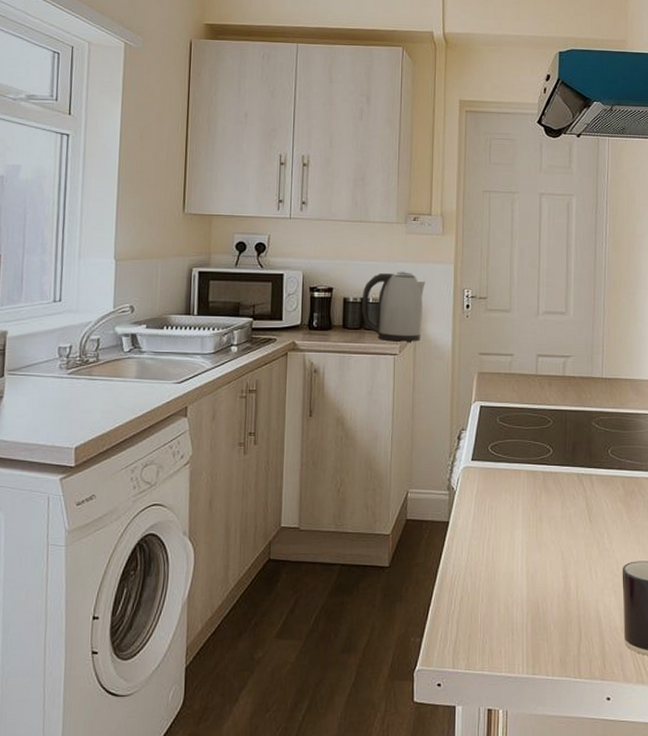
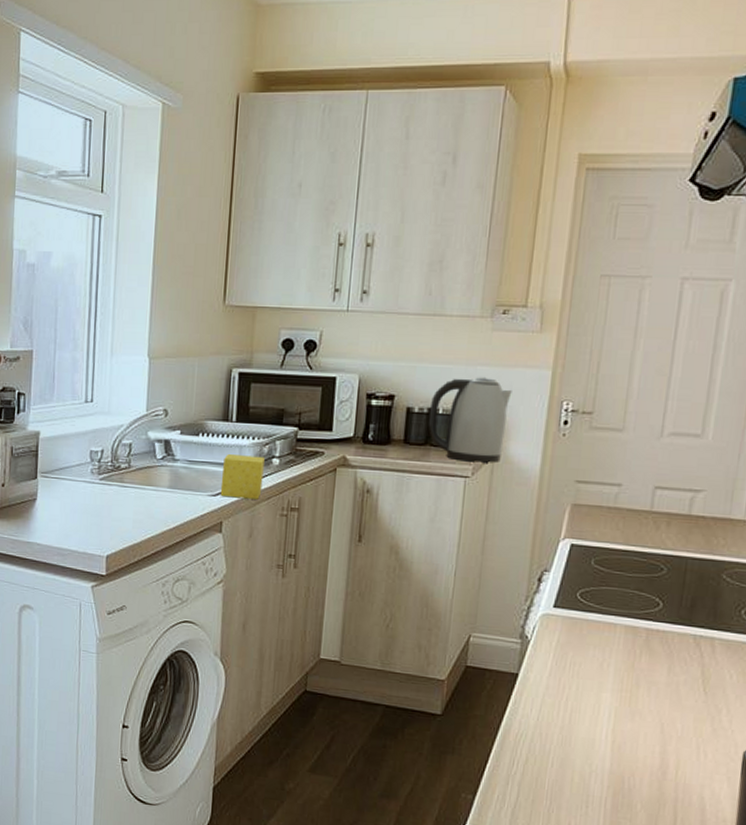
sponge: none [184,343,224,384] -> present [220,453,265,499]

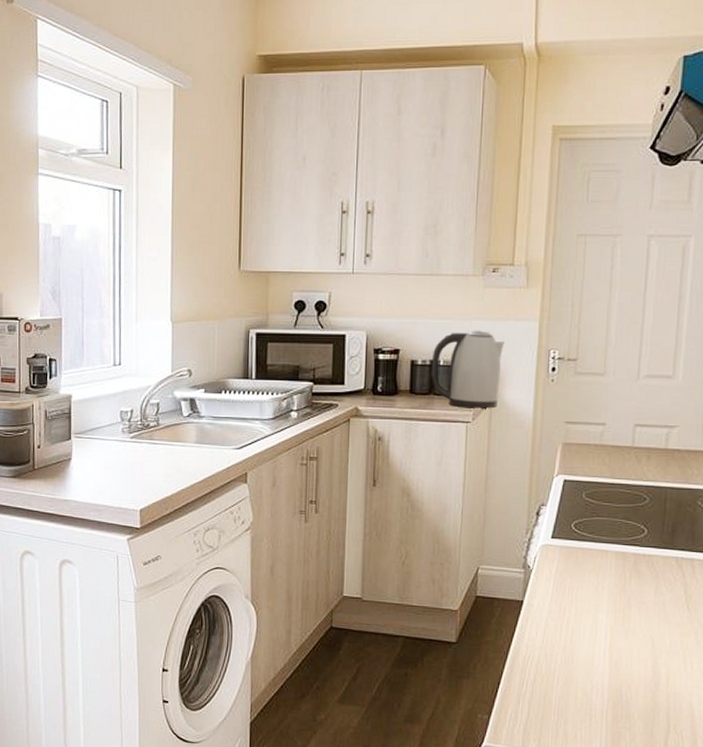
sponge: present [220,453,265,499] -> none [244,408,283,451]

